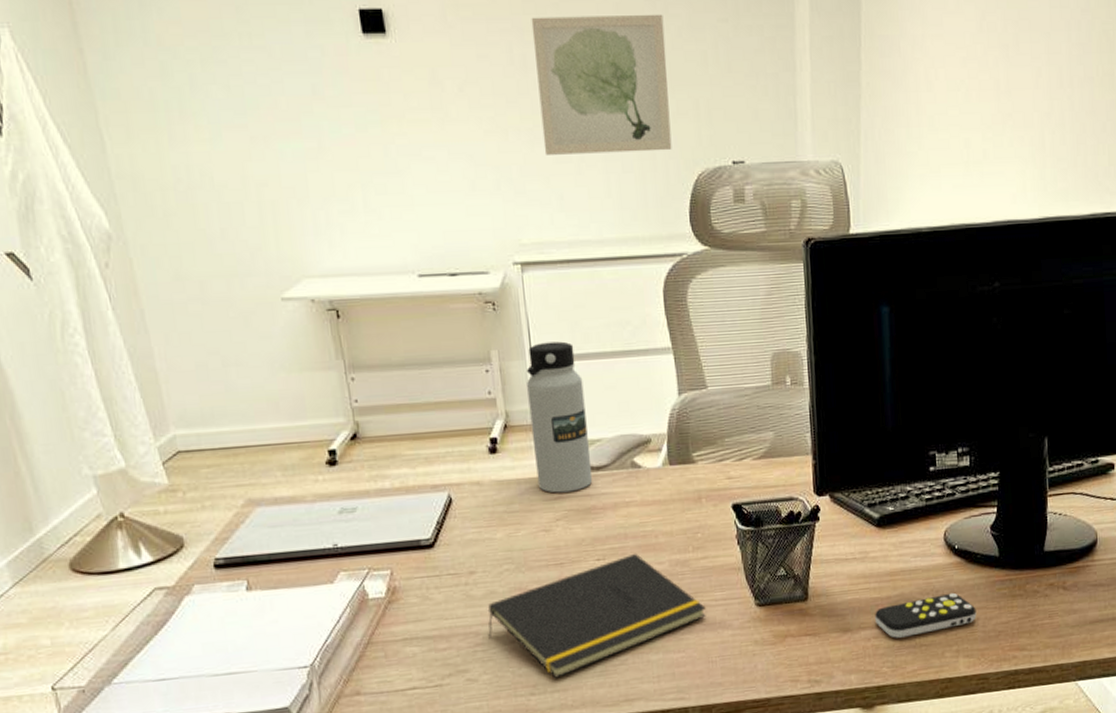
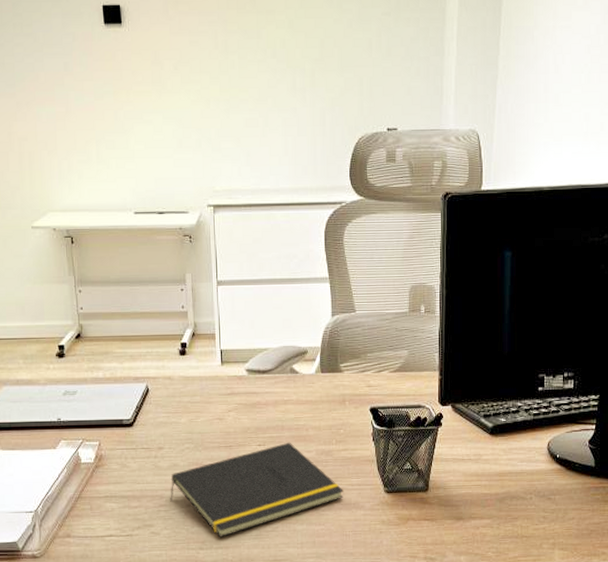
water bottle: present [526,341,593,493] -> none [212,269,259,390]
wall art: present [531,14,672,155] -> none [233,9,339,121]
remote control: present [875,592,977,638] -> none [484,494,572,529]

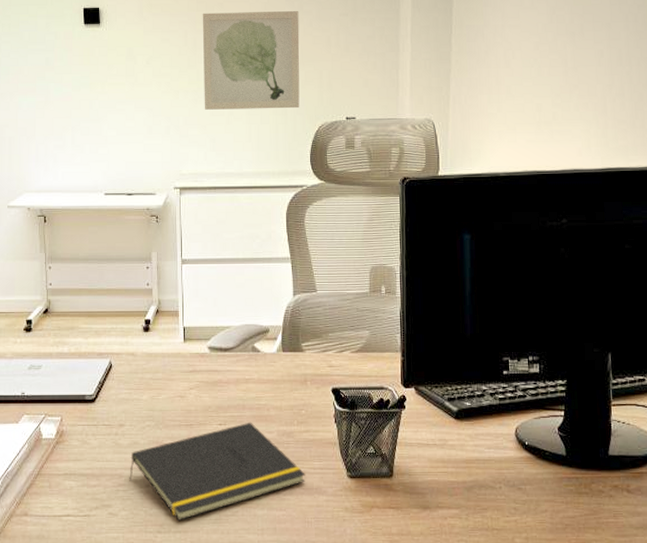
wall art: none [233,9,339,121] -> present [202,10,300,110]

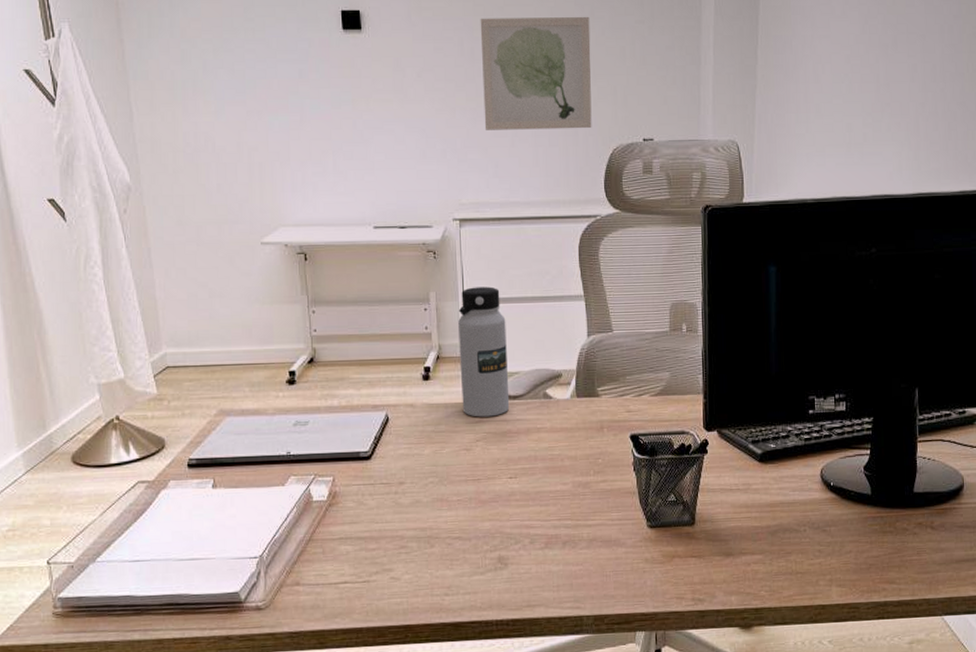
notepad: present [129,422,305,520] -> none [412,473,603,581]
water bottle: none [176,248,221,367] -> present [458,286,510,417]

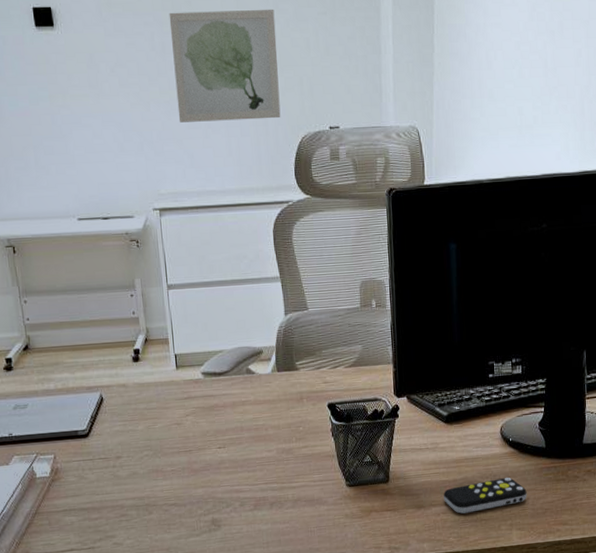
water bottle: present [458,286,510,417] -> none [163,272,216,394]
remote control: none [755,525,849,565] -> present [443,477,527,514]

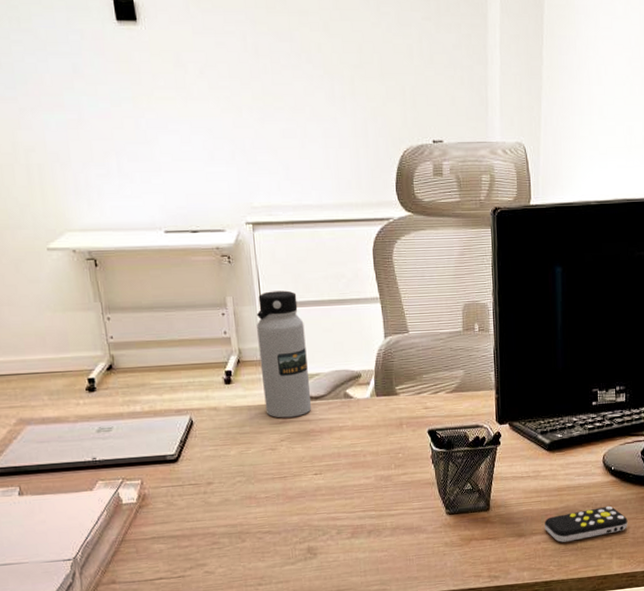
water bottle: none [163,272,216,394] -> present [256,290,312,418]
wall art: present [169,9,281,122] -> none [262,11,382,131]

